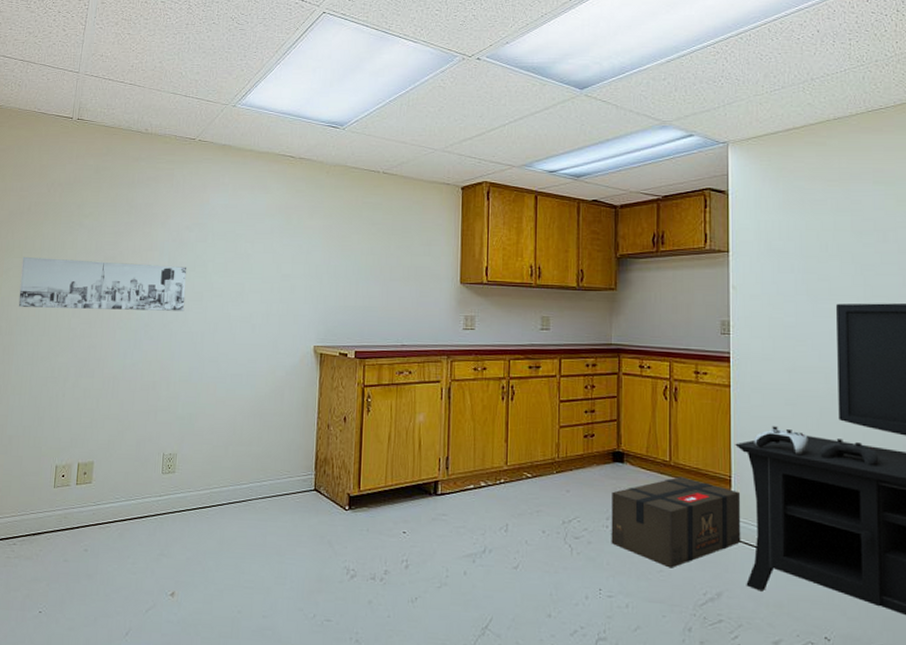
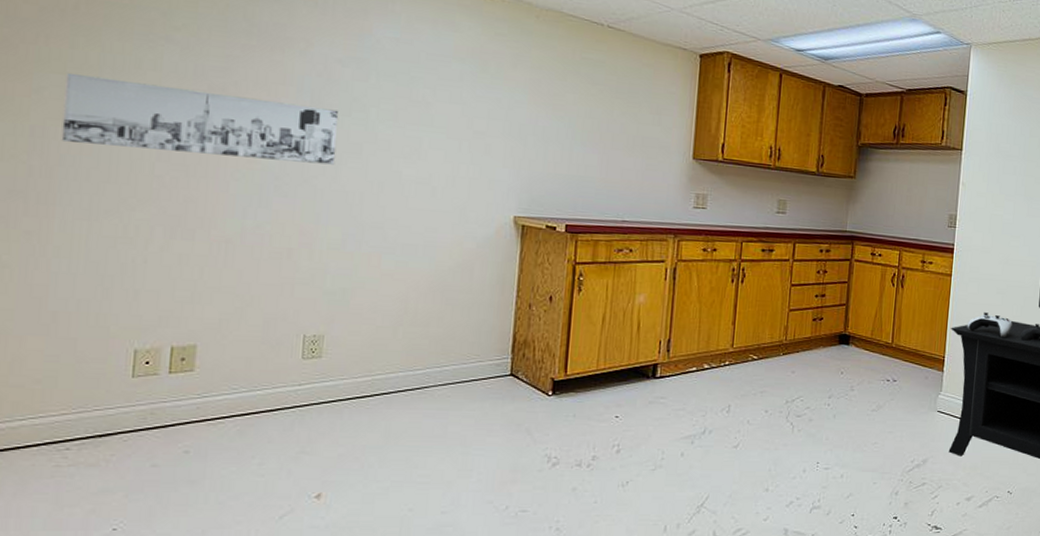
cardboard box: present [611,476,741,568] -> none [831,357,951,440]

